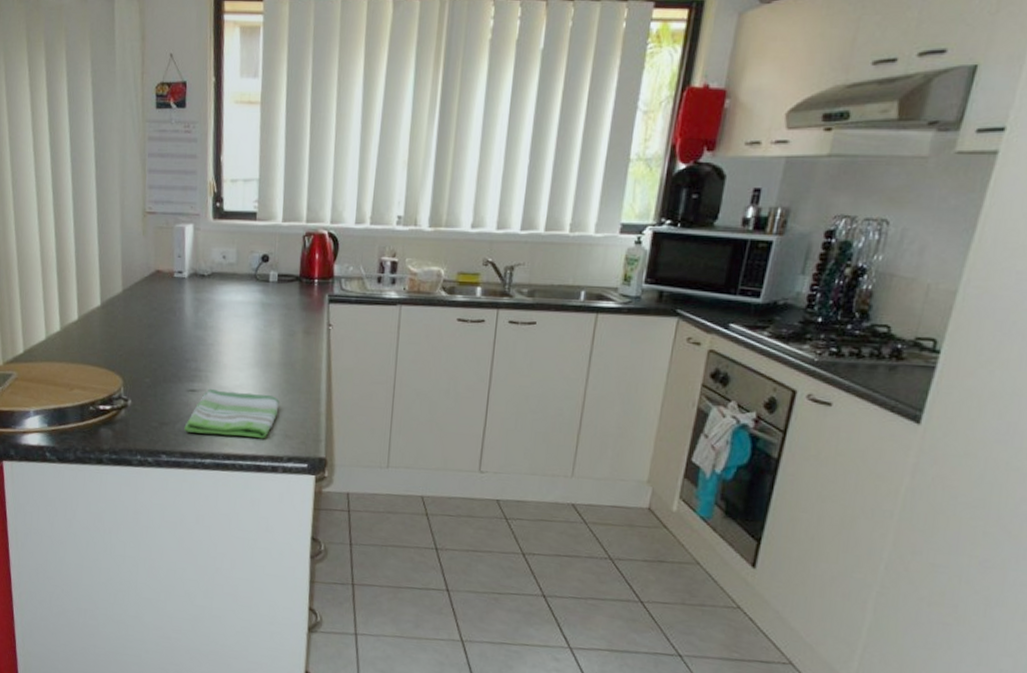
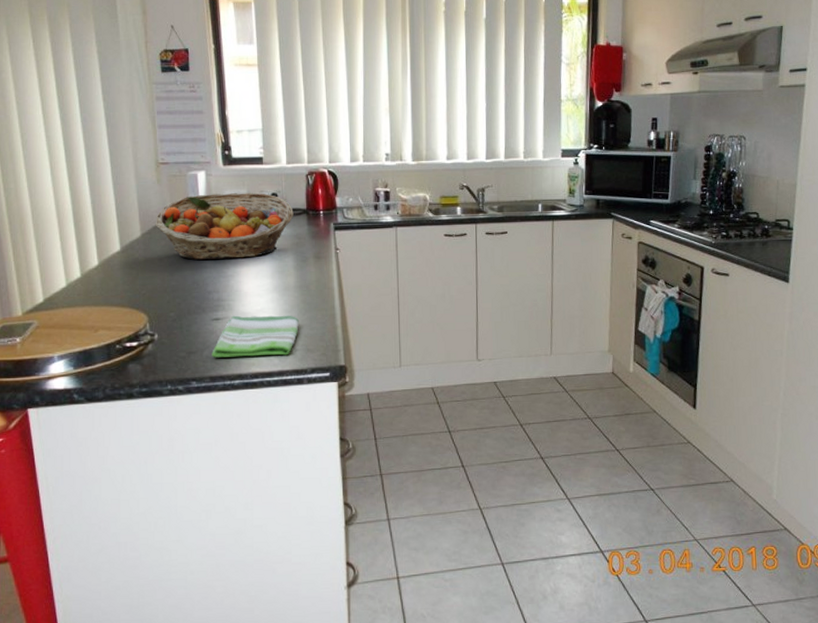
fruit basket: none [137,250,285,326] -> present [155,193,294,261]

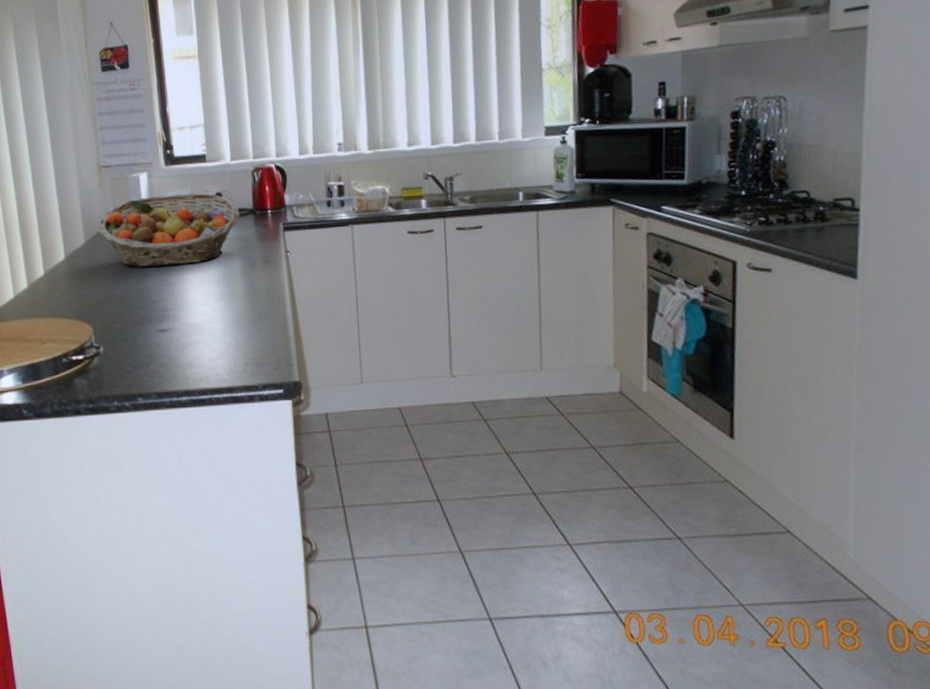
dish towel: present [212,315,299,358] -> none [158,325,248,372]

